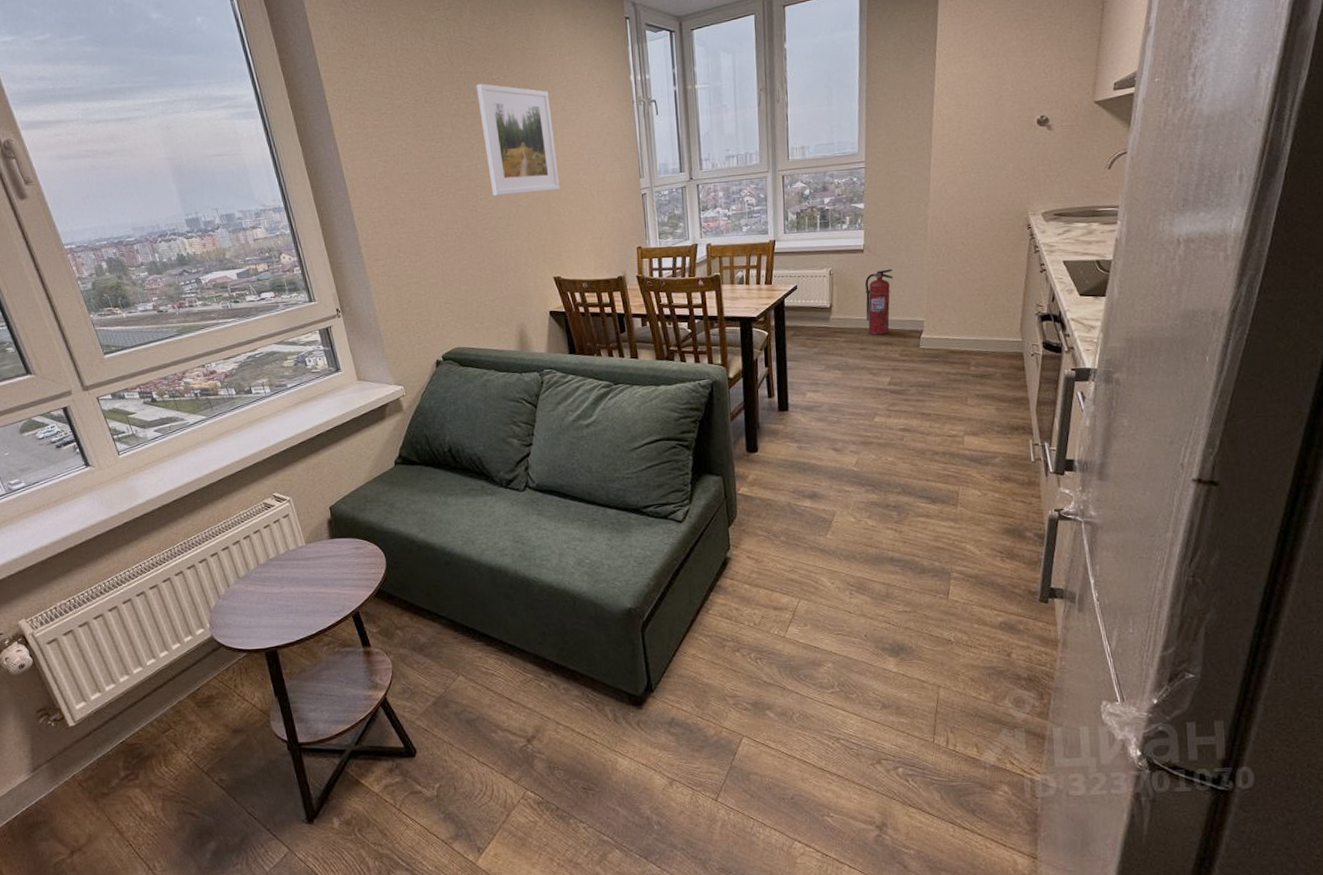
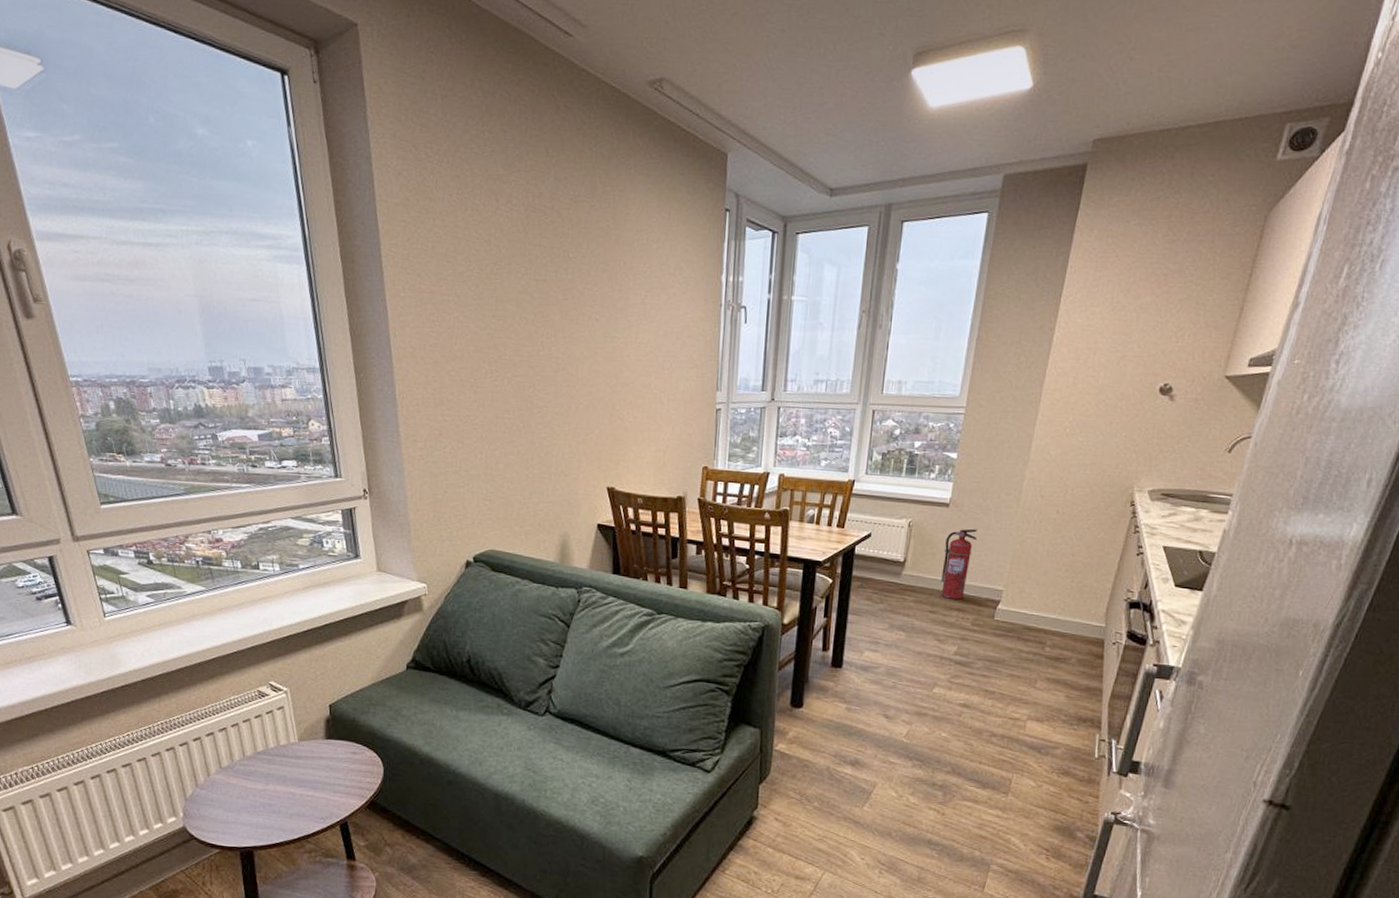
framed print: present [476,83,560,197] -> none [549,260,629,392]

